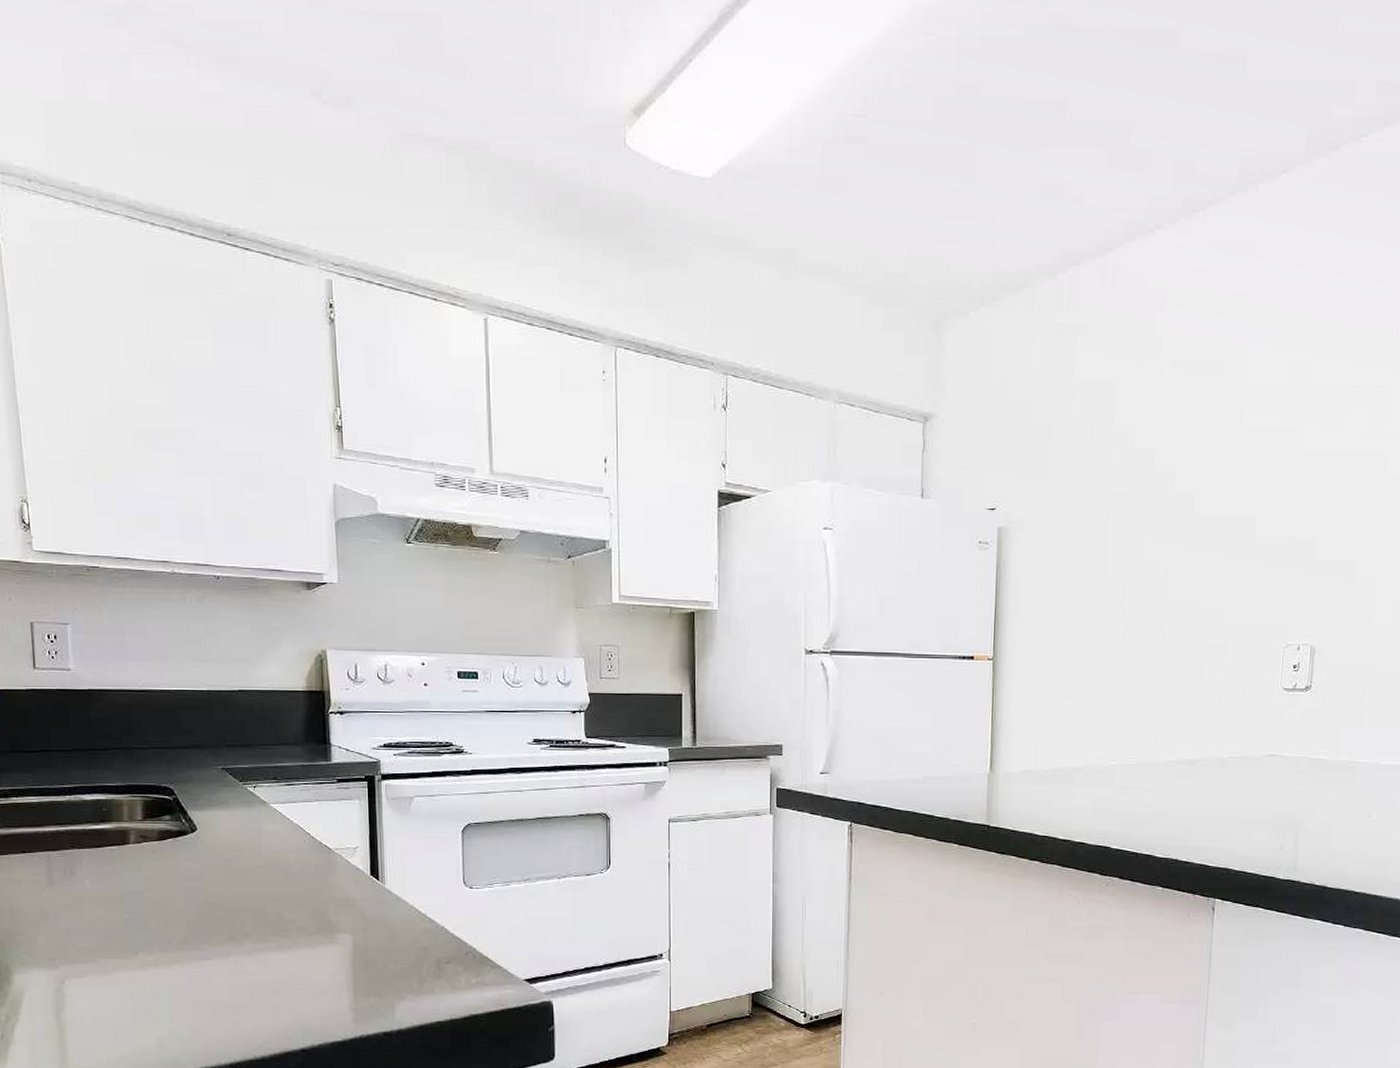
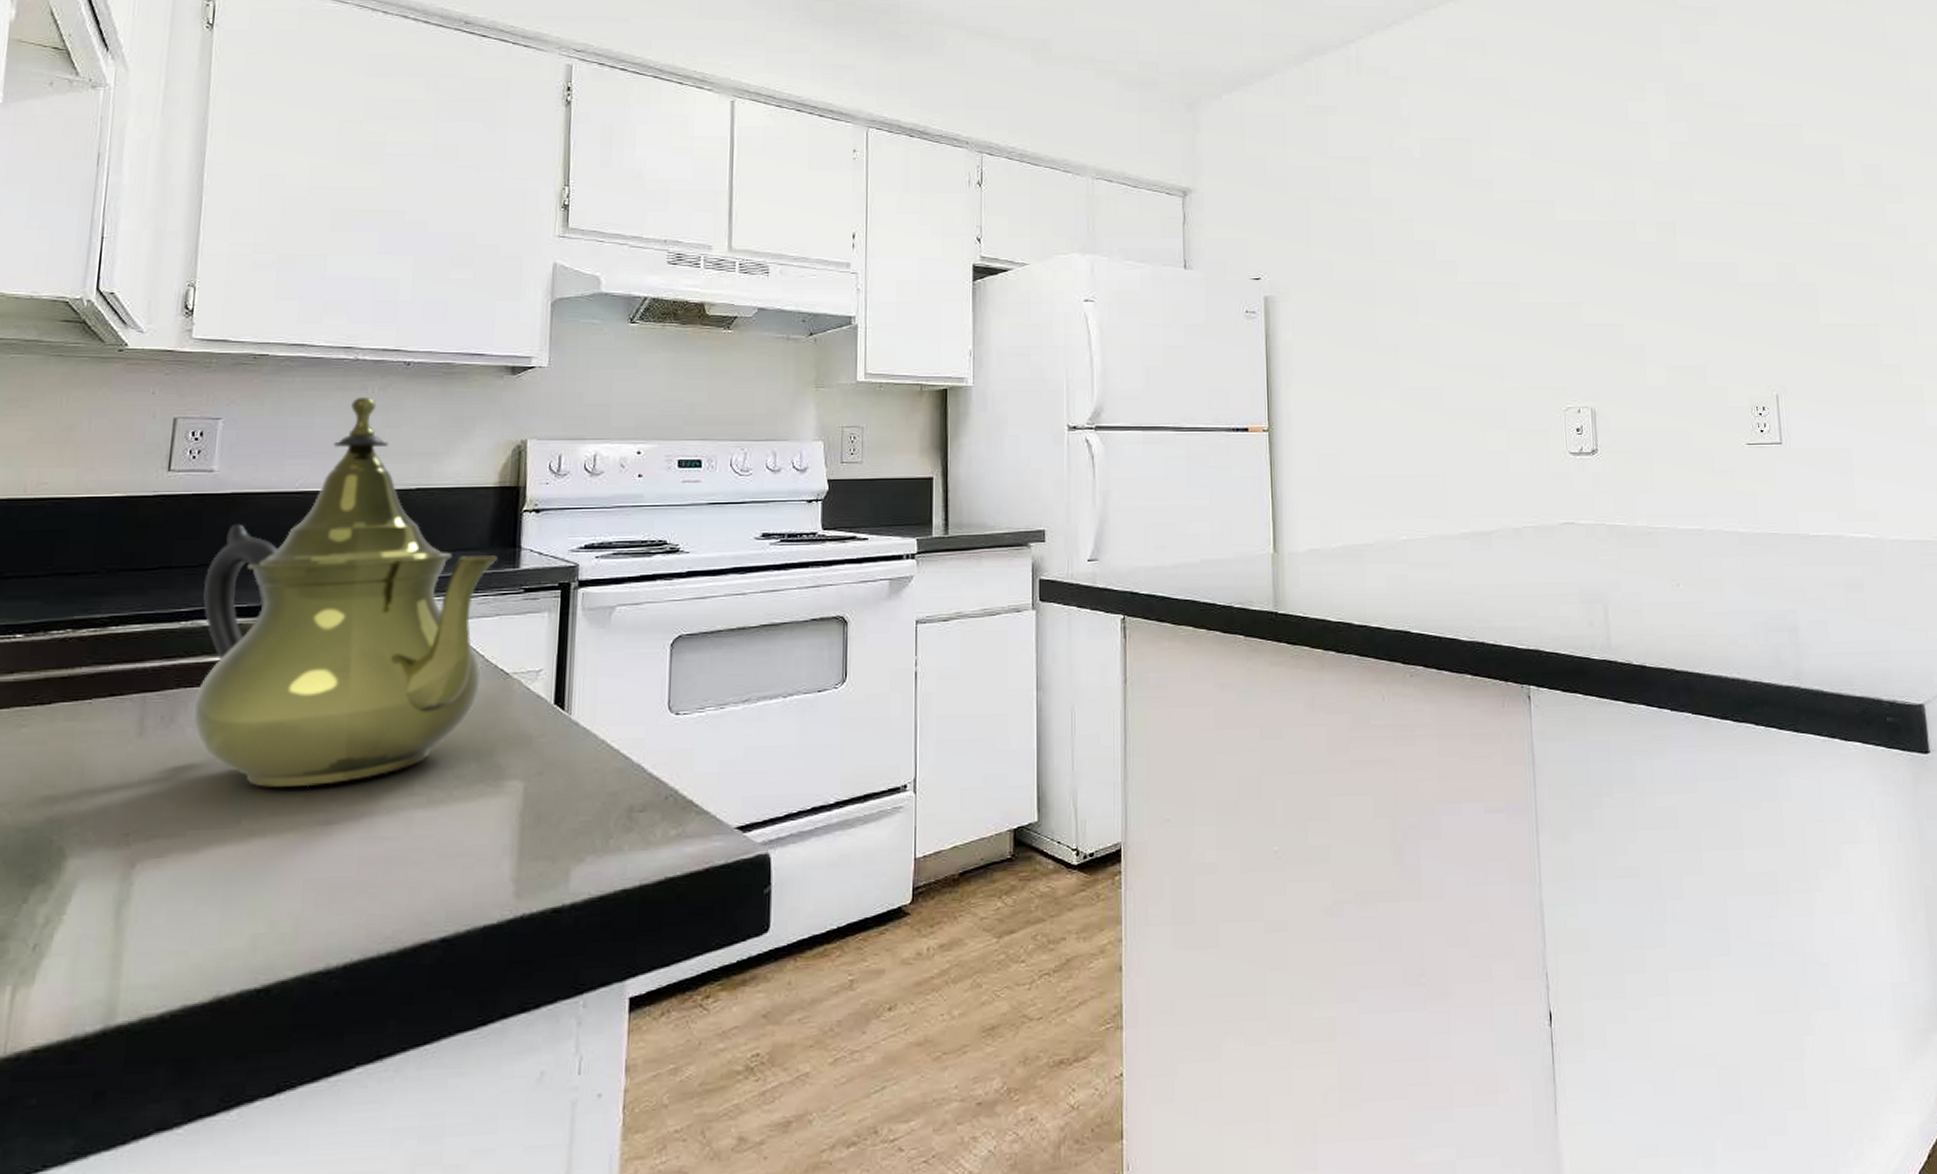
teapot: none [78,607,312,931] -> present [191,396,498,787]

